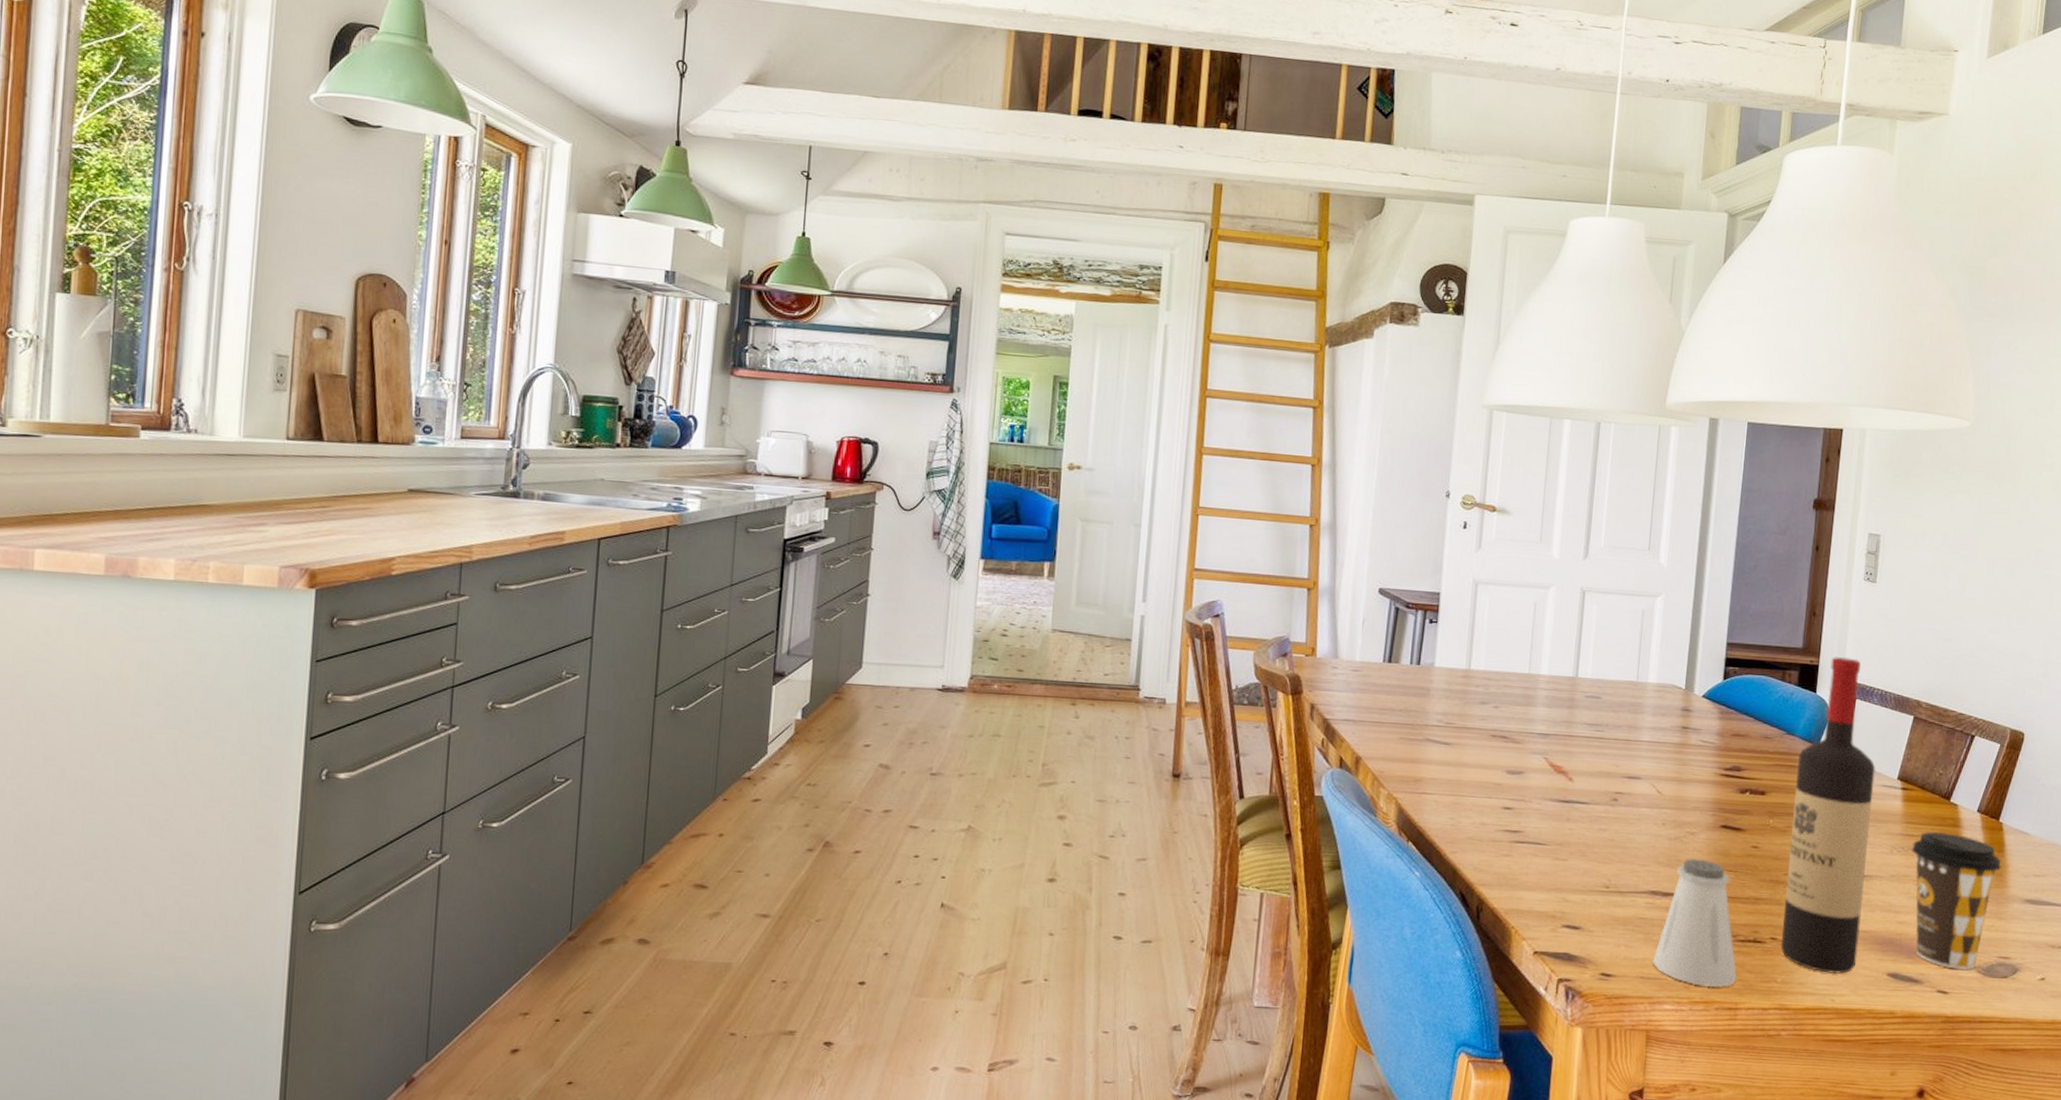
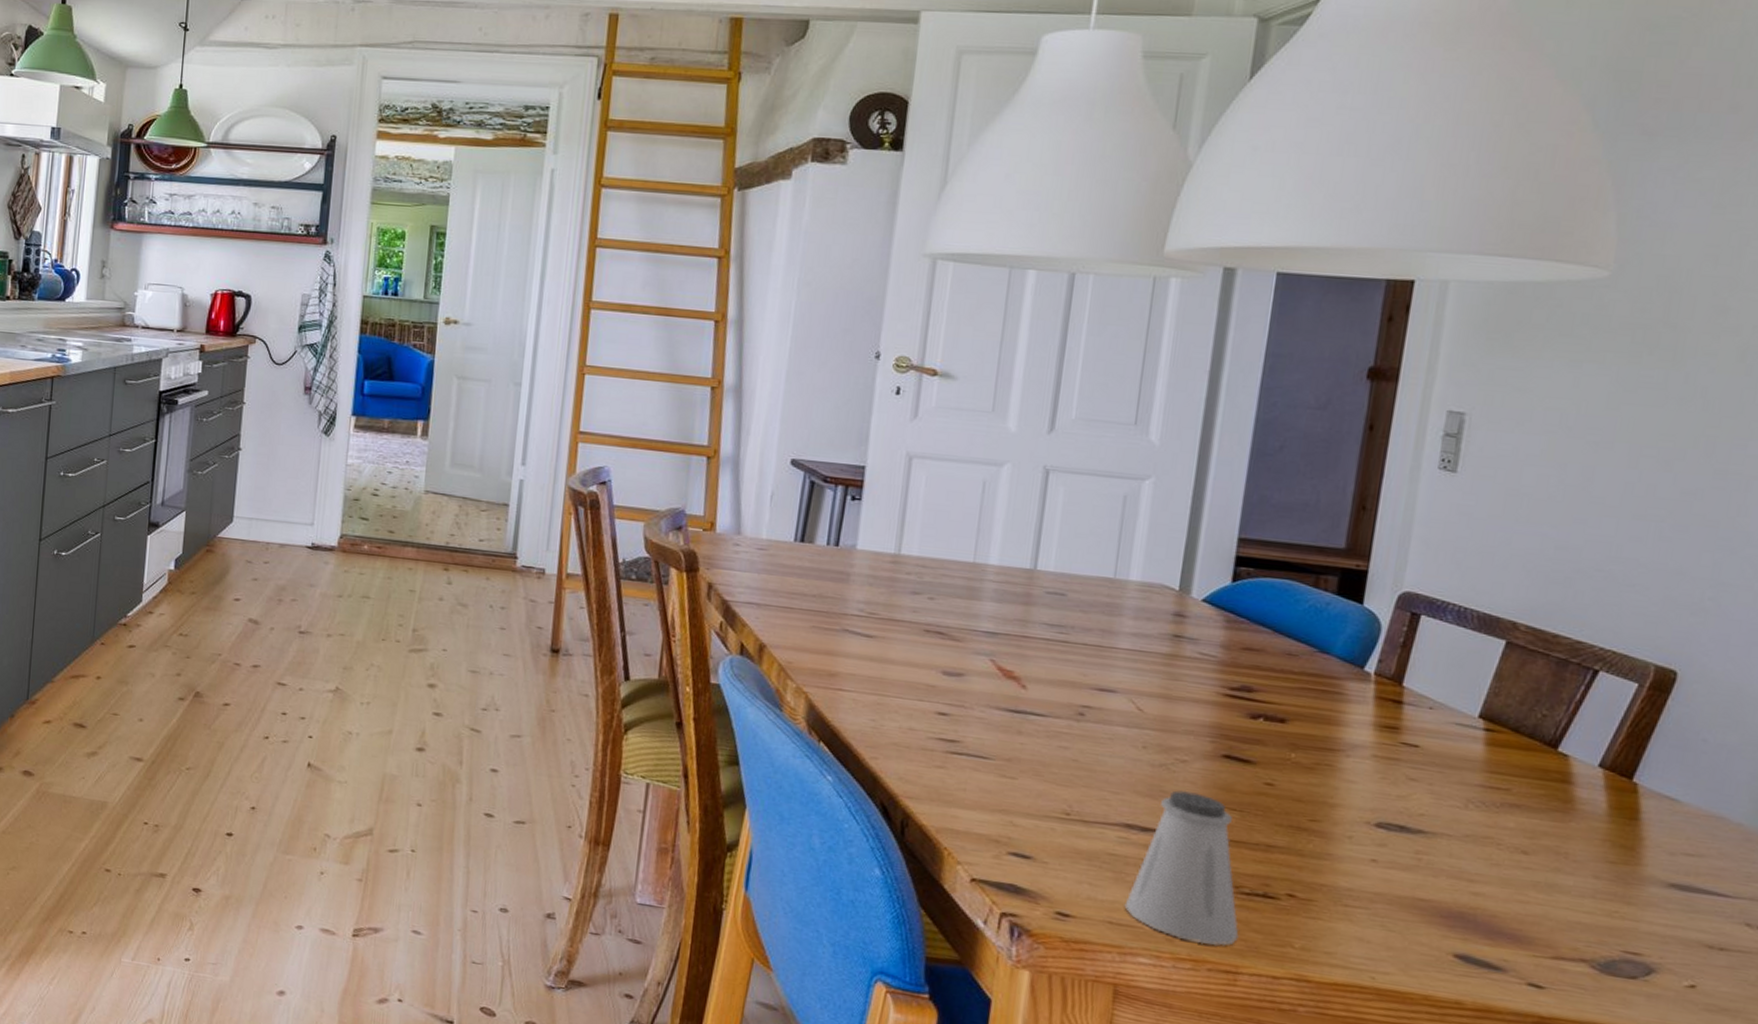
wine bottle: present [1780,657,1876,975] -> none [1300,561,1447,948]
coffee cup: present [1911,831,2001,970] -> none [1496,785,1633,963]

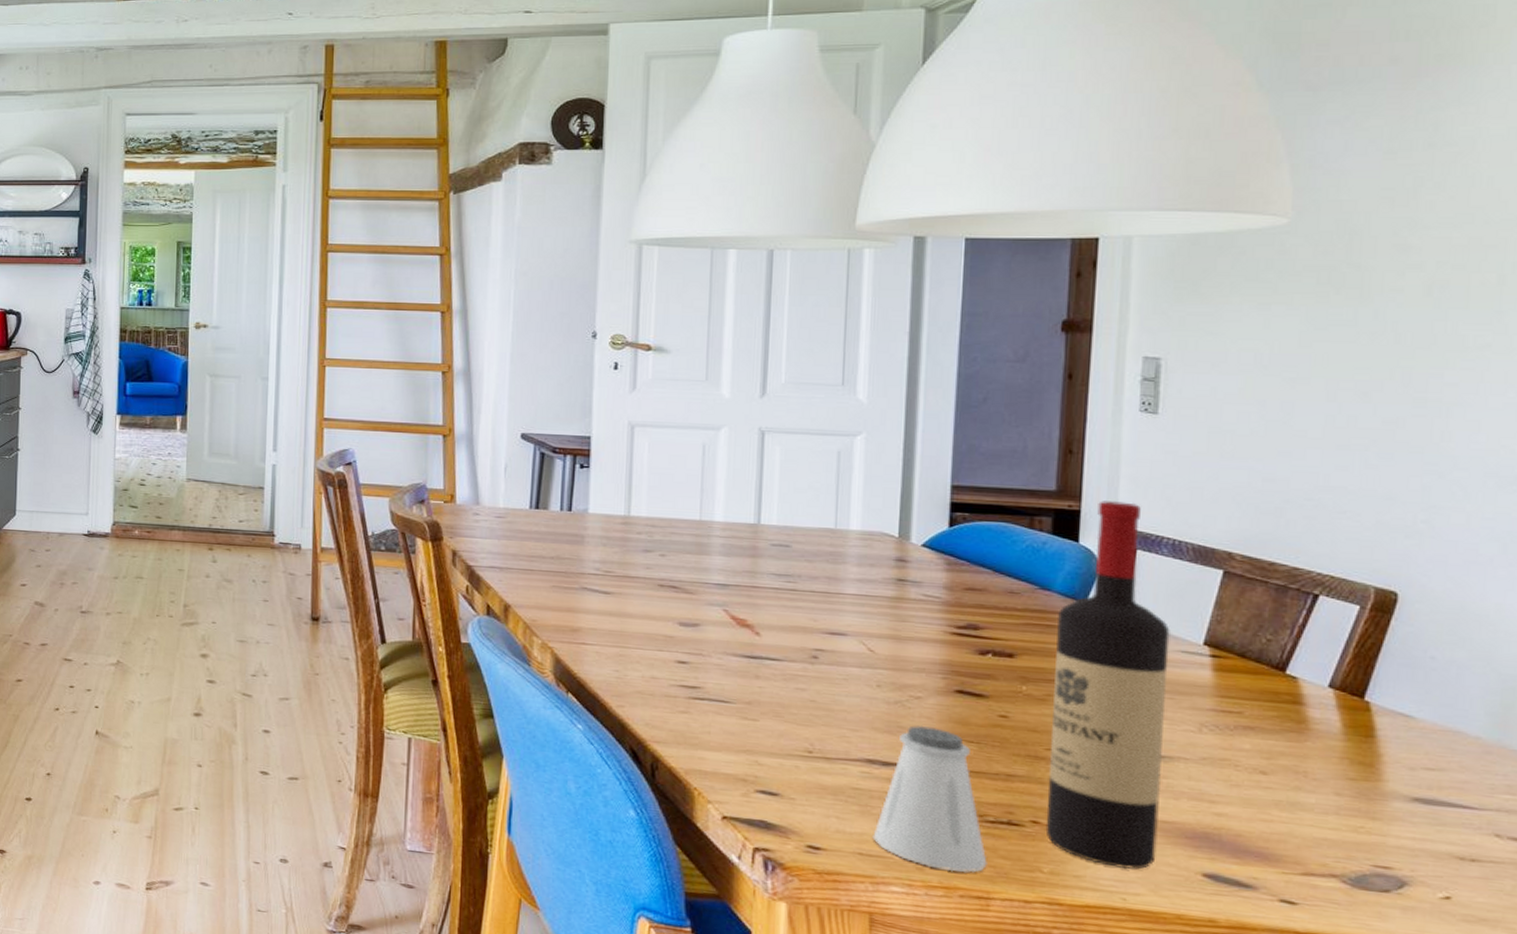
wine bottle: none [1300,561,1447,948] -> present [1045,501,1170,870]

